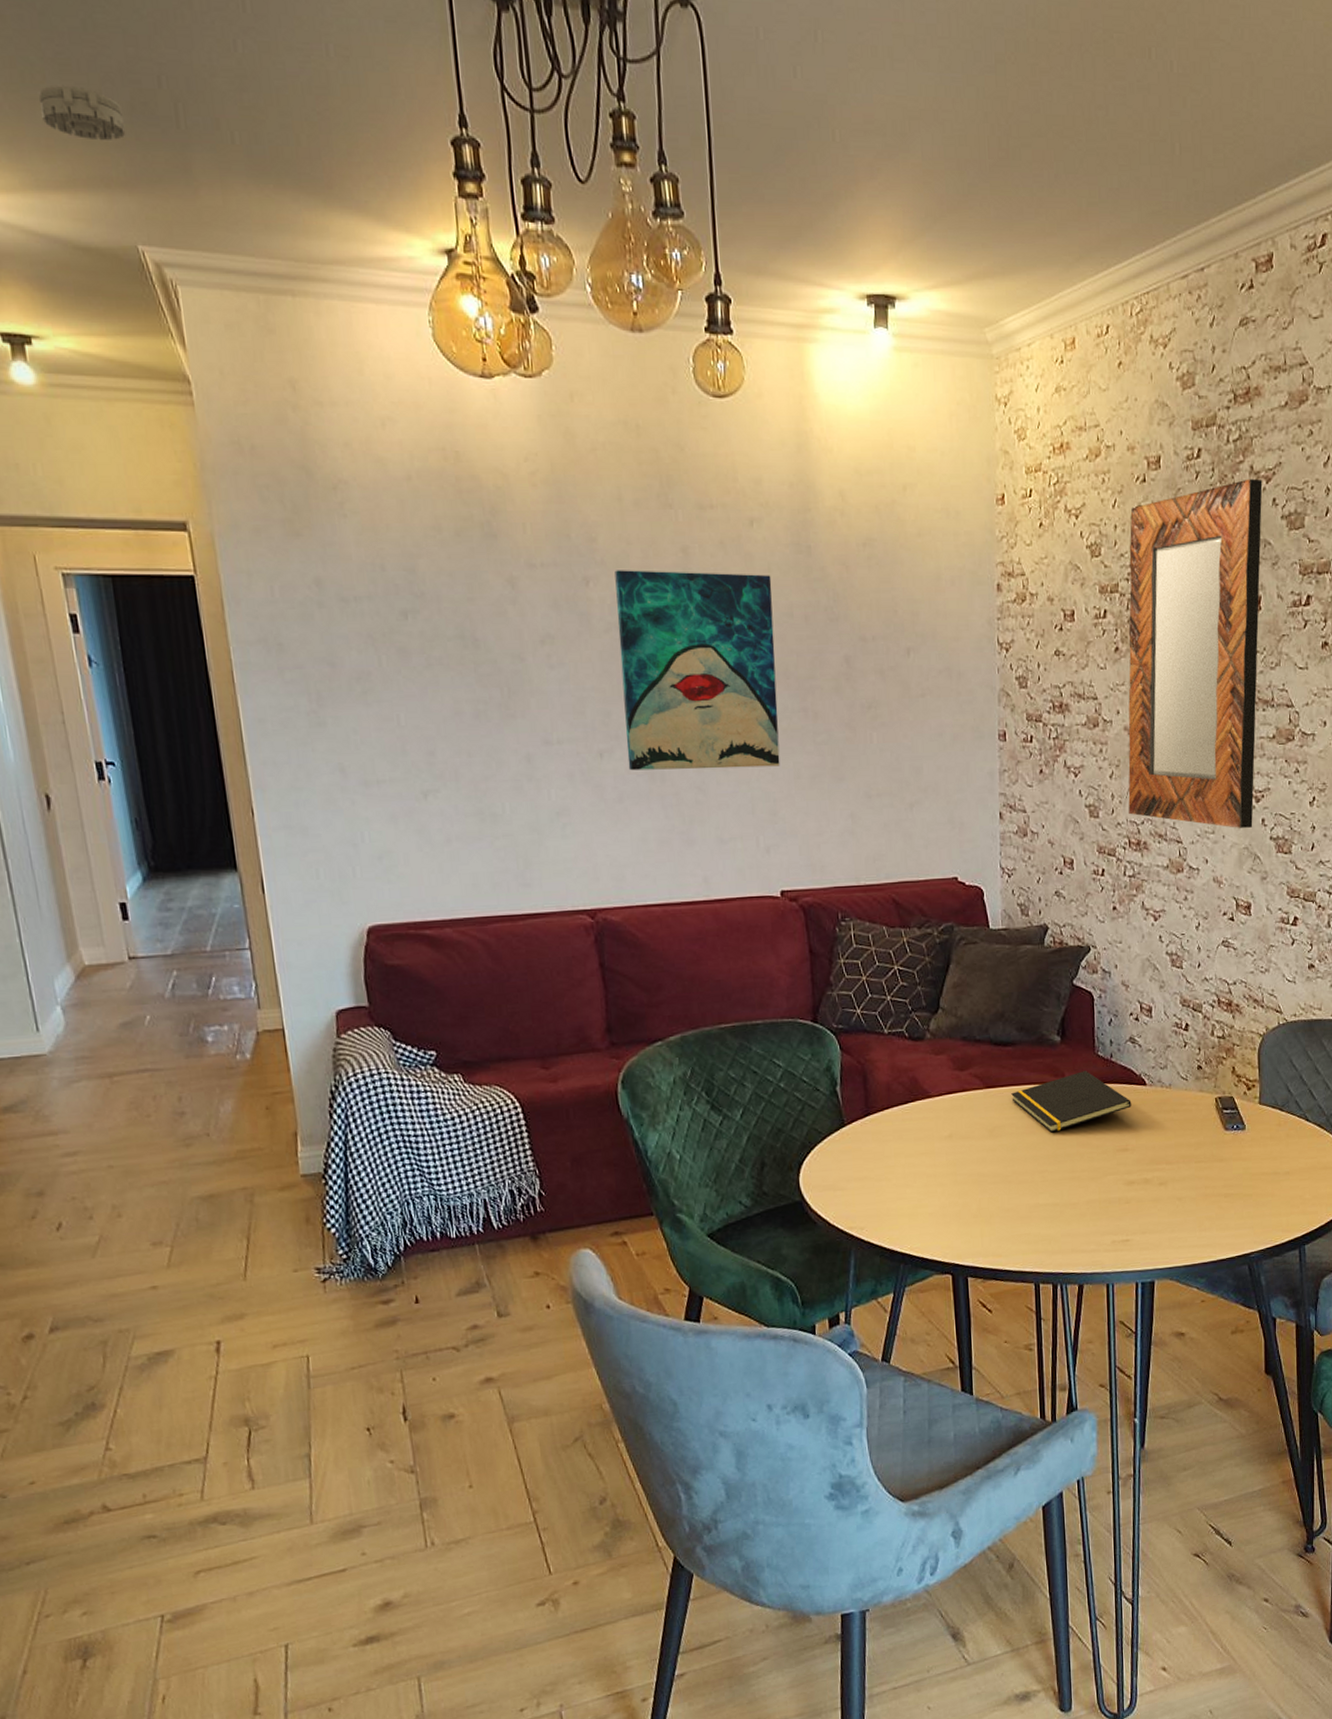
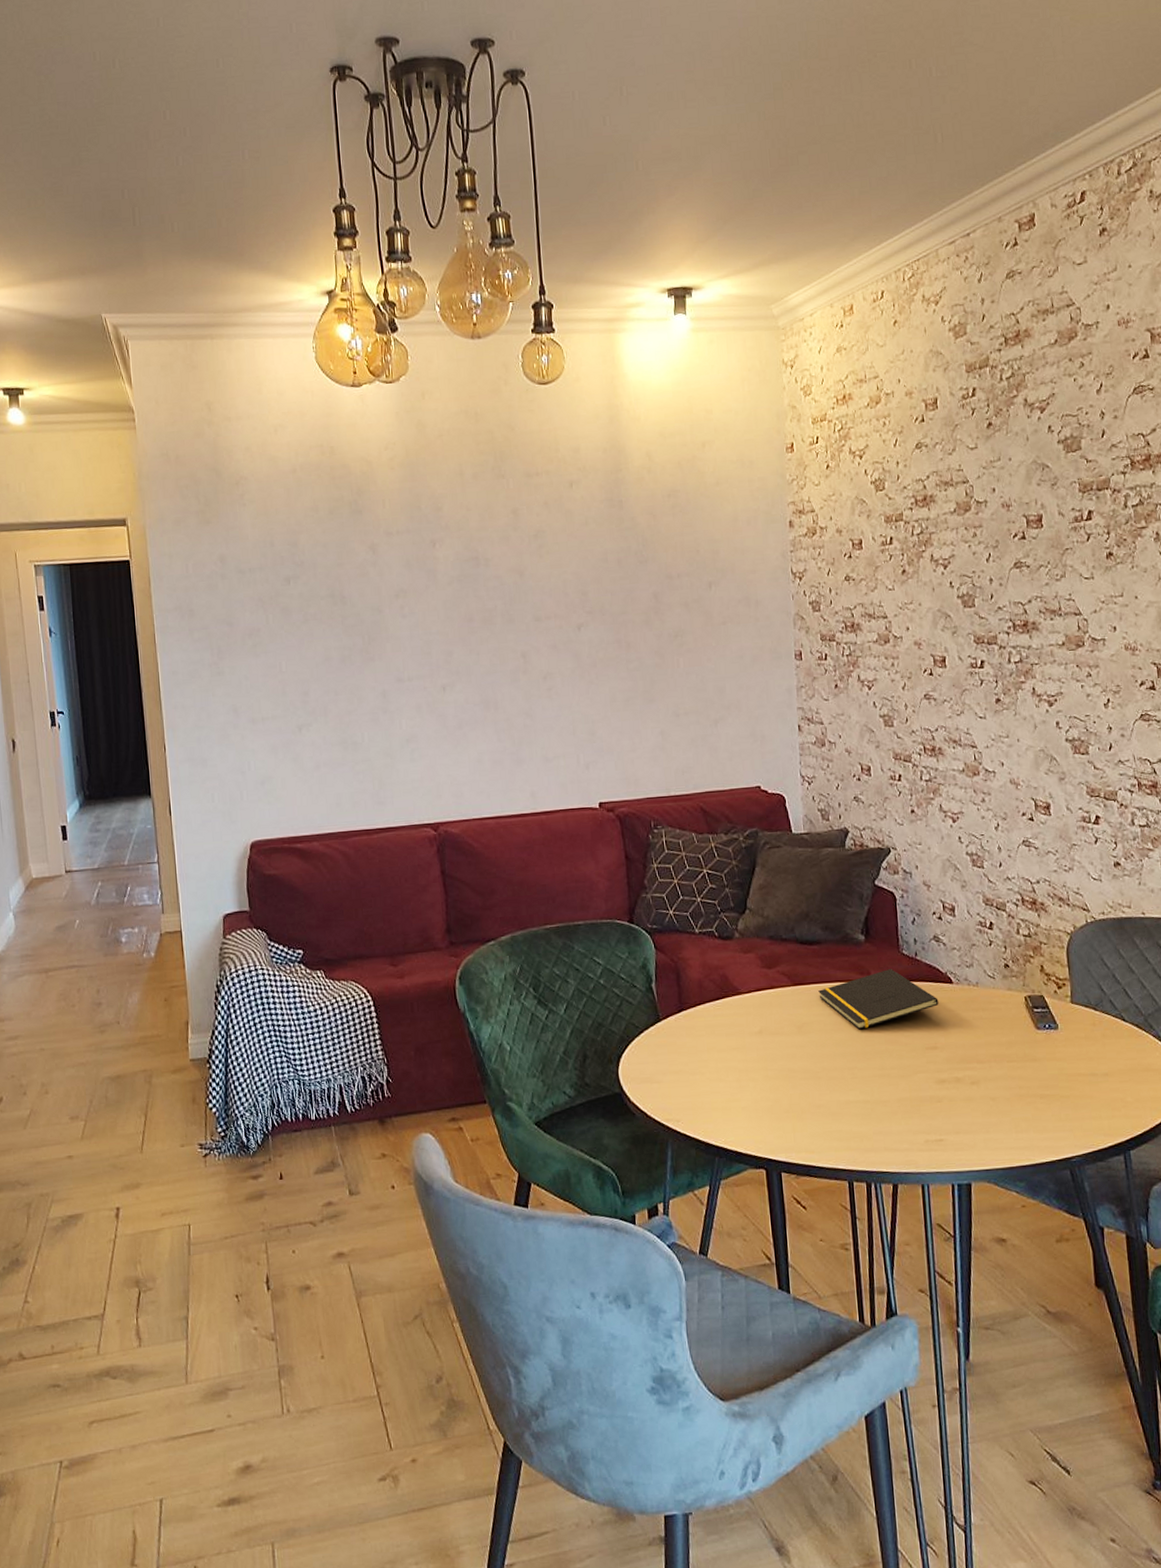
smoke detector: present [38,85,126,141] -> none [39,204,98,242]
wall art: present [614,570,780,771] -> none [456,527,598,701]
home mirror: present [1128,479,1263,828] -> none [911,409,1048,732]

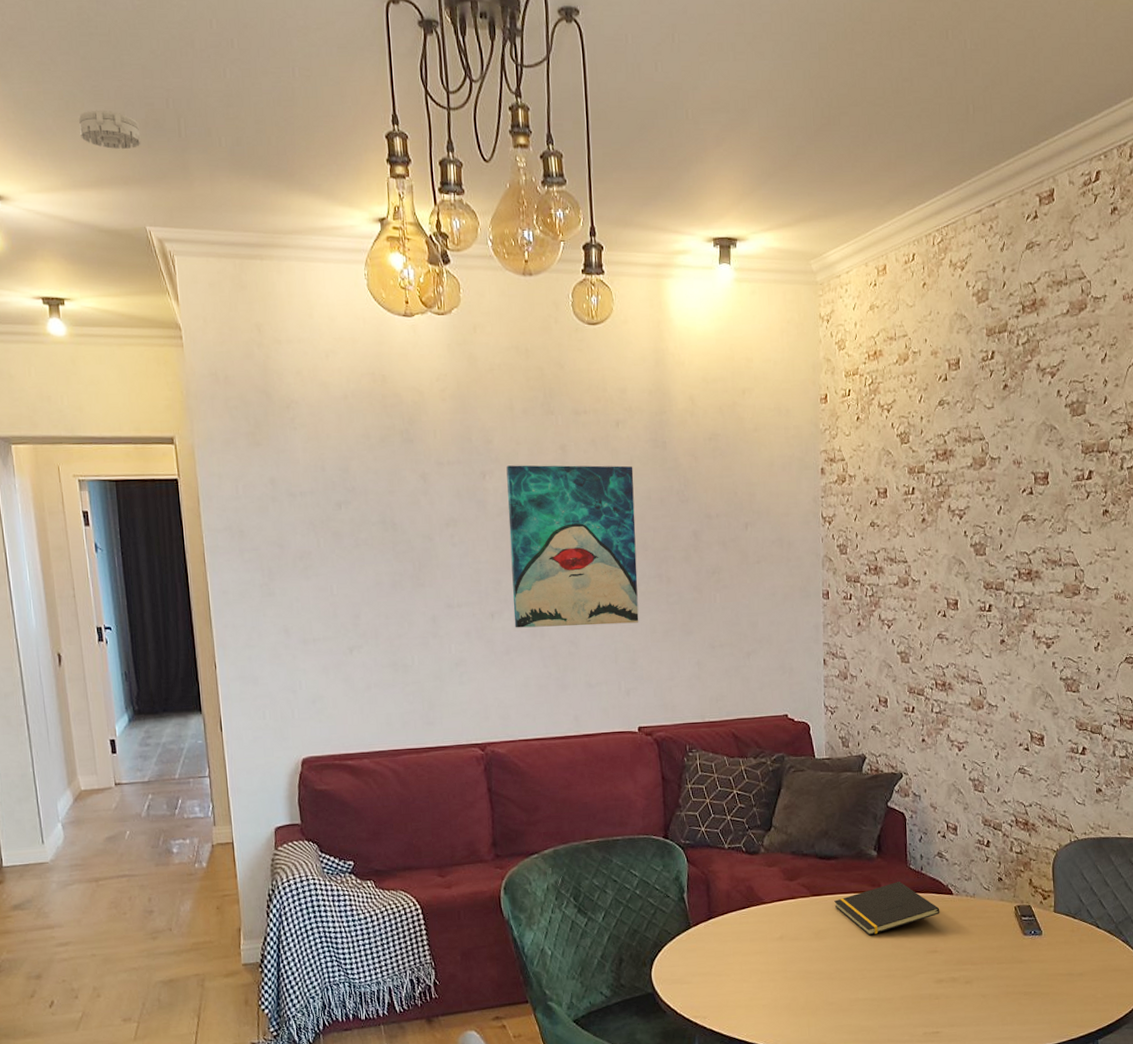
smoke detector: none [39,204,98,242] -> present [78,109,141,150]
wall art: none [456,527,598,701] -> present [506,465,639,628]

